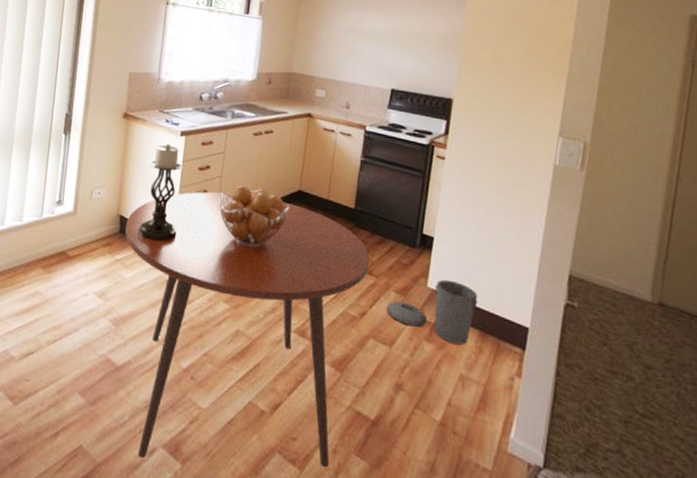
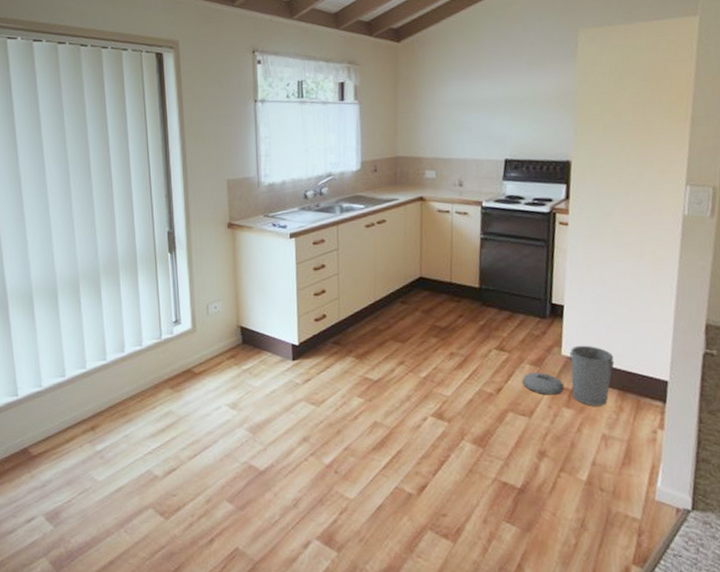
dining table: present [125,192,370,468] -> none [248,289,501,552]
candle holder: present [138,144,182,241] -> none [261,248,301,347]
fruit basket: present [219,185,290,248] -> none [339,279,413,340]

